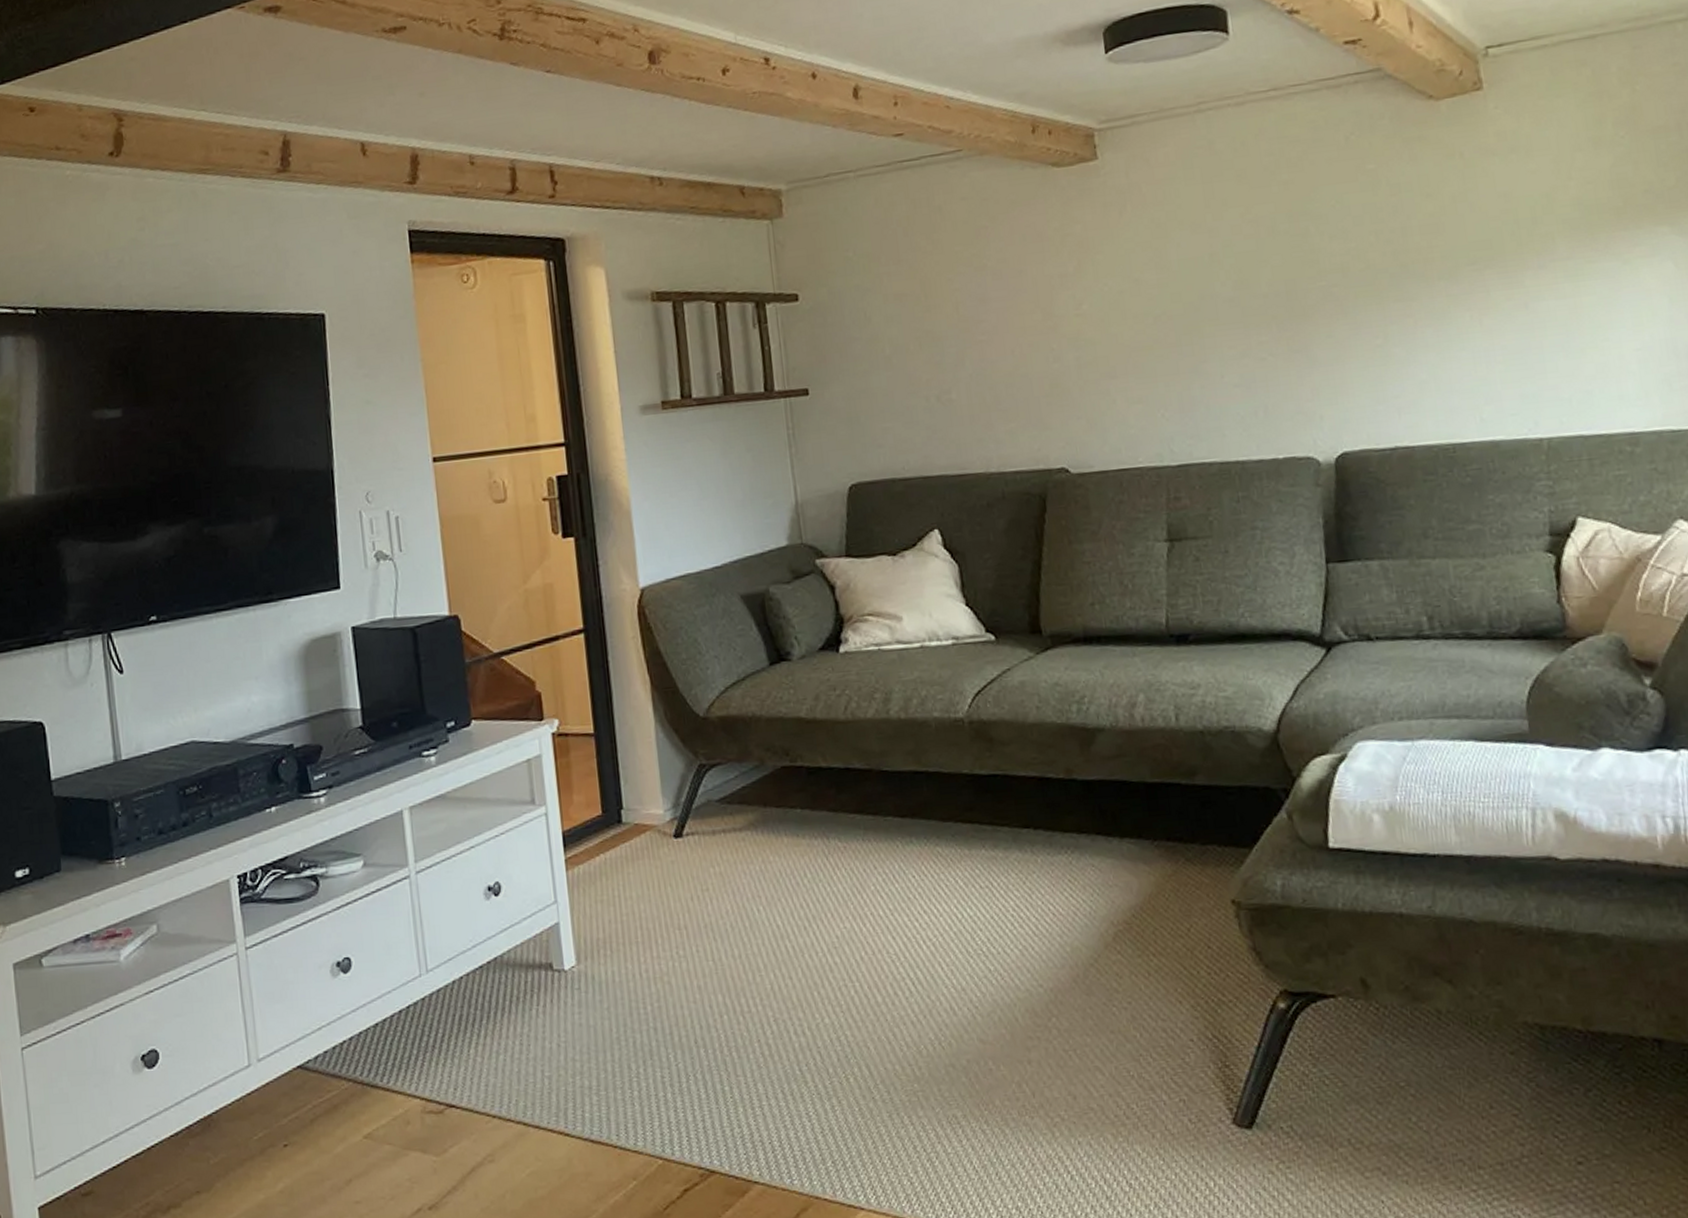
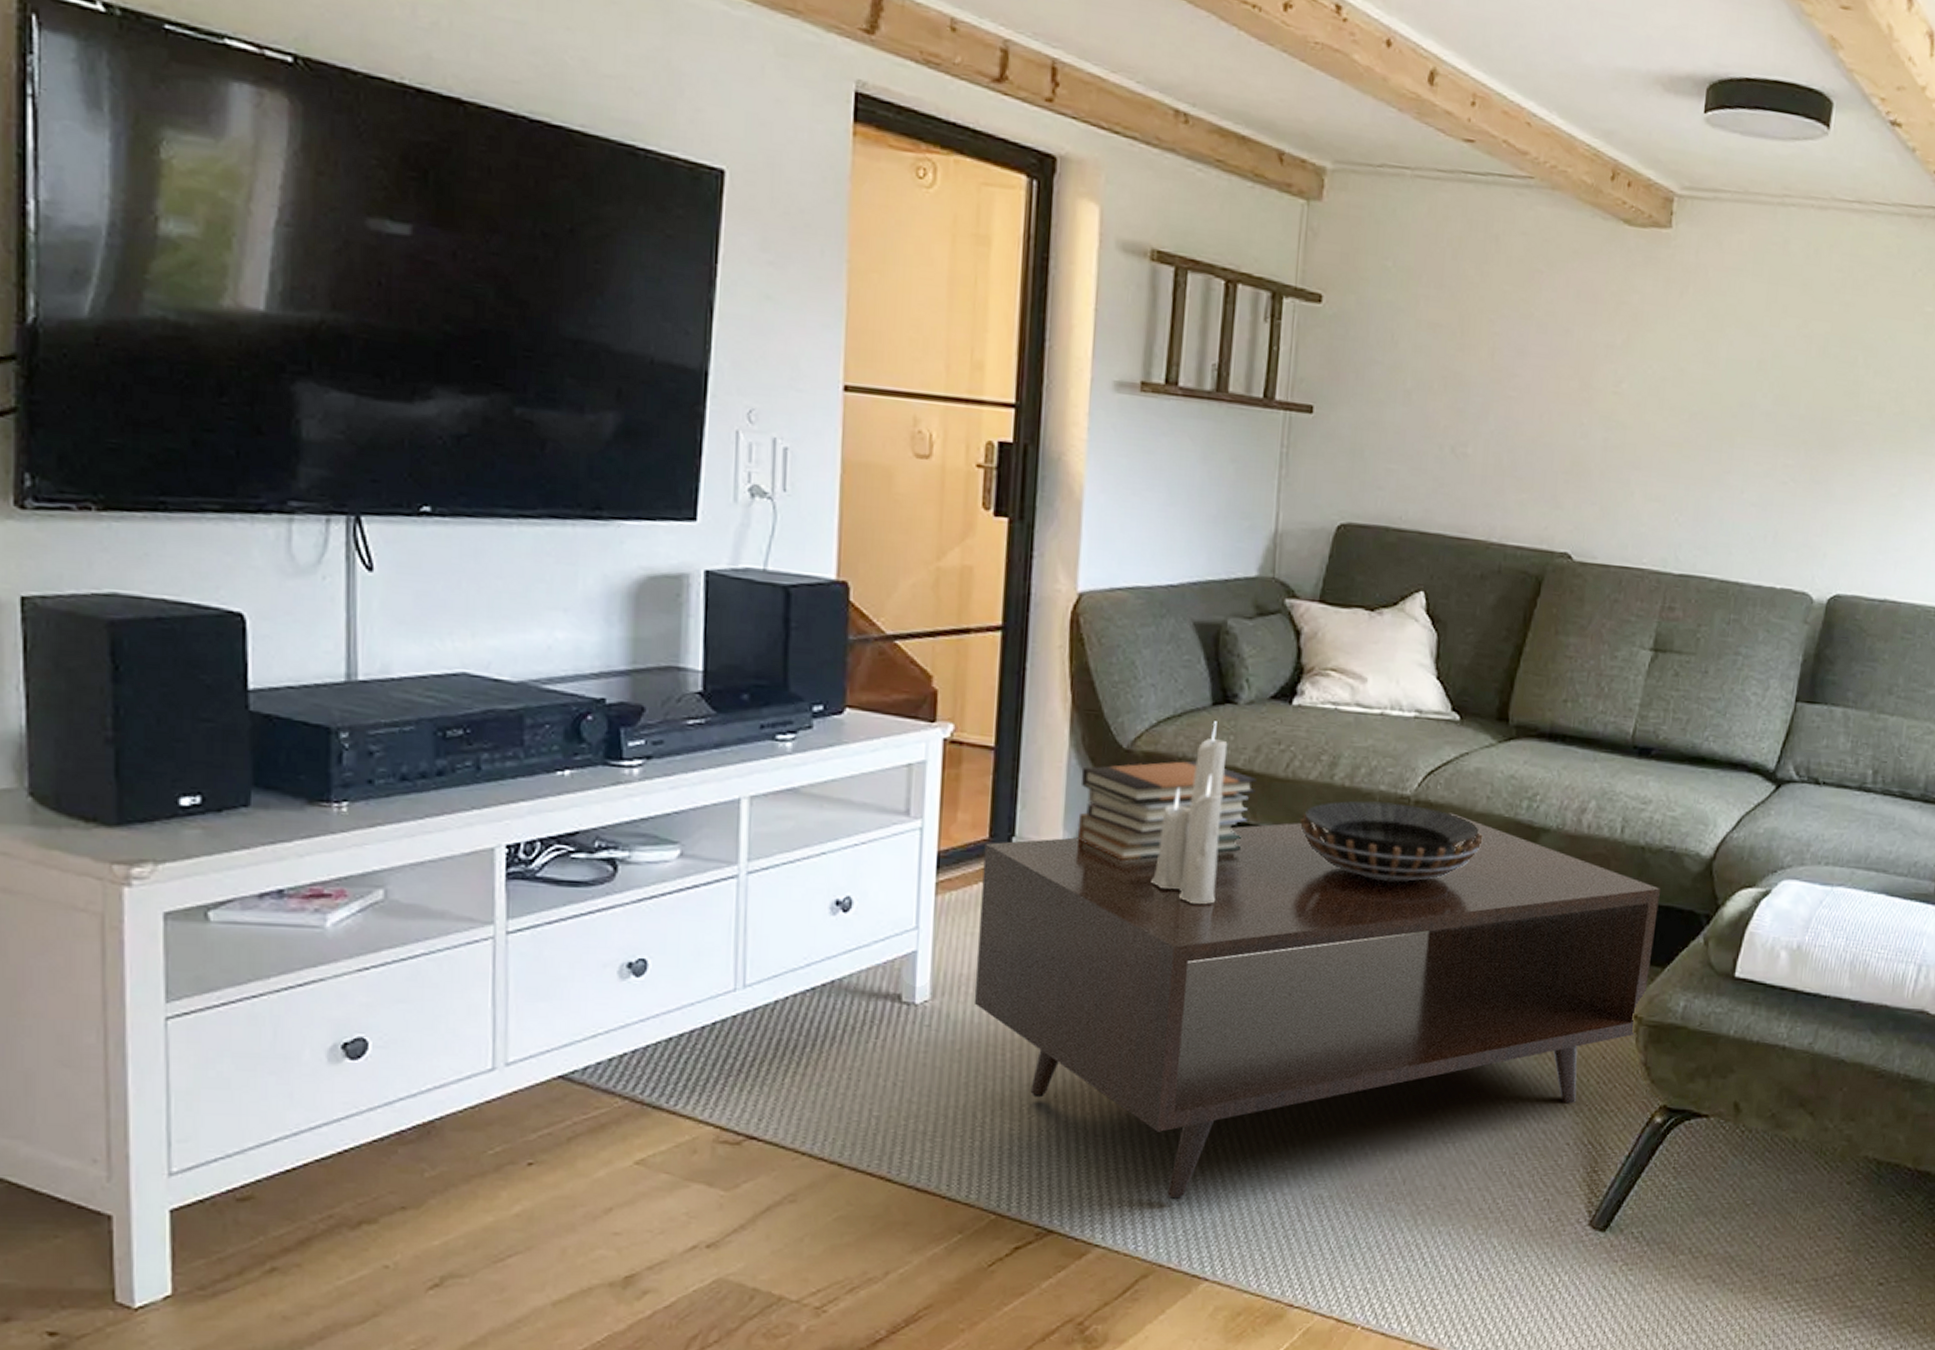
coffee table: none [599,727,1239,1132] -> present [975,813,1660,1200]
book stack: none [669,717,822,817] -> present [1078,760,1256,860]
candle: none [744,679,804,847] -> present [1151,721,1228,904]
decorative bowl: none [865,726,1041,801] -> present [1299,800,1483,881]

